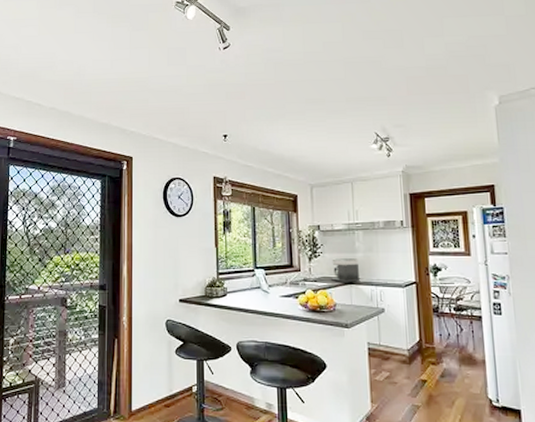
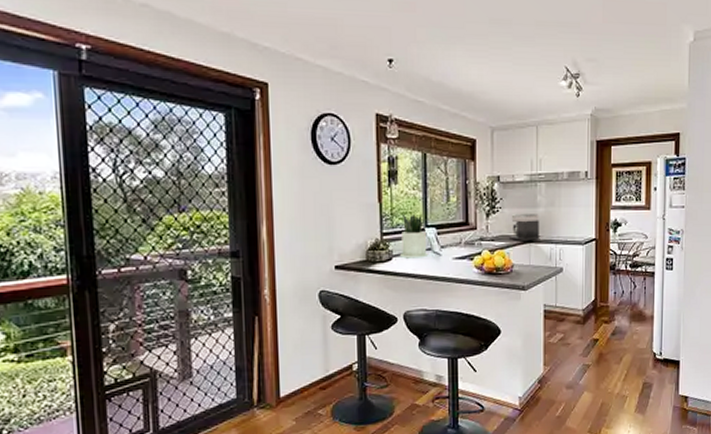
planter: none [232,256,258,295] -> present [399,213,429,259]

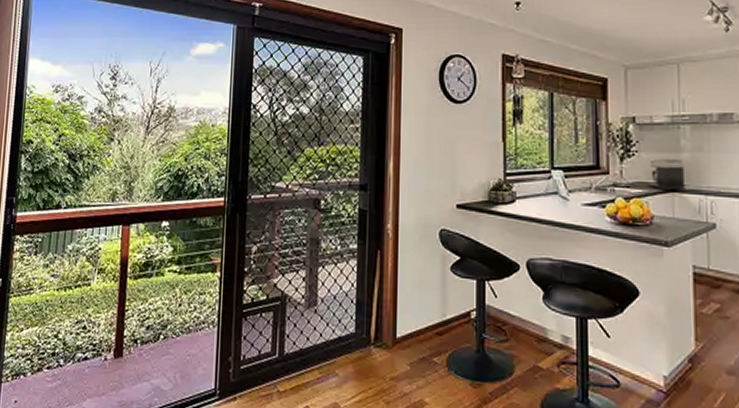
planter: present [399,213,429,259] -> none [523,154,555,202]

